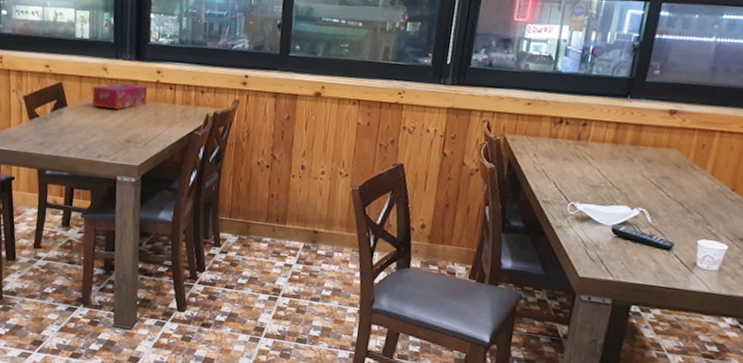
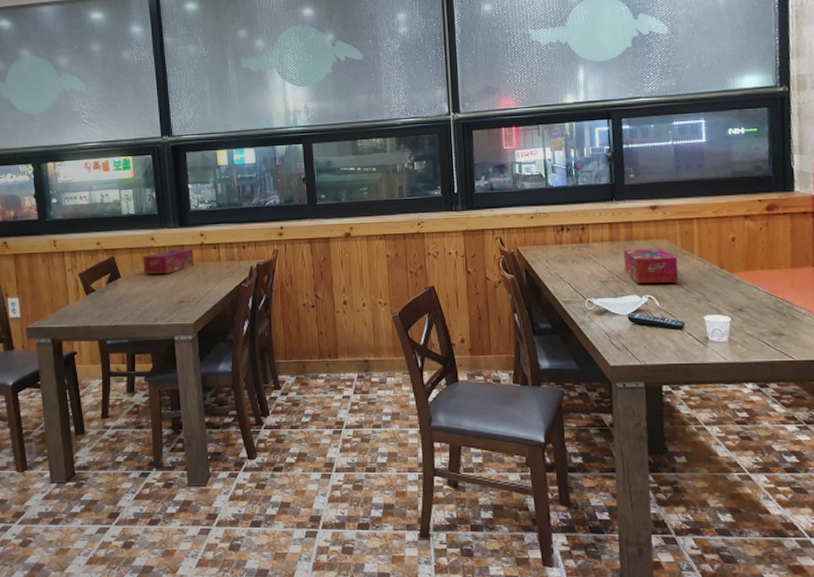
tissue box: none [621,155,685,200] -> present [623,249,679,284]

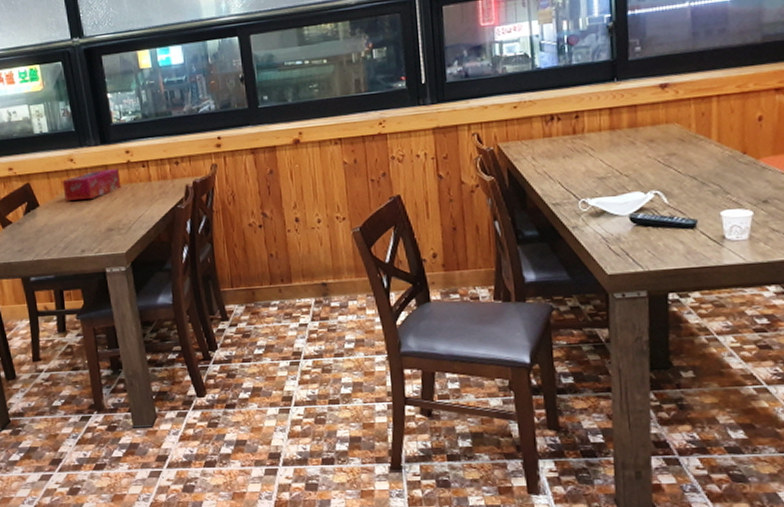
tissue box: present [623,249,679,284] -> none [625,135,692,177]

